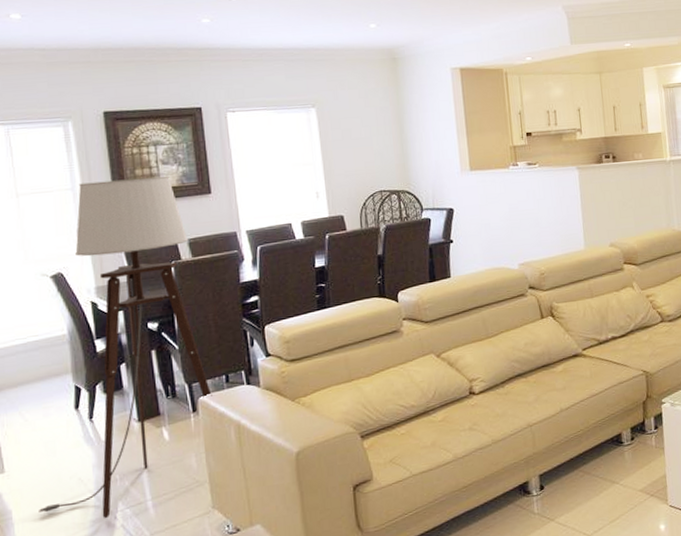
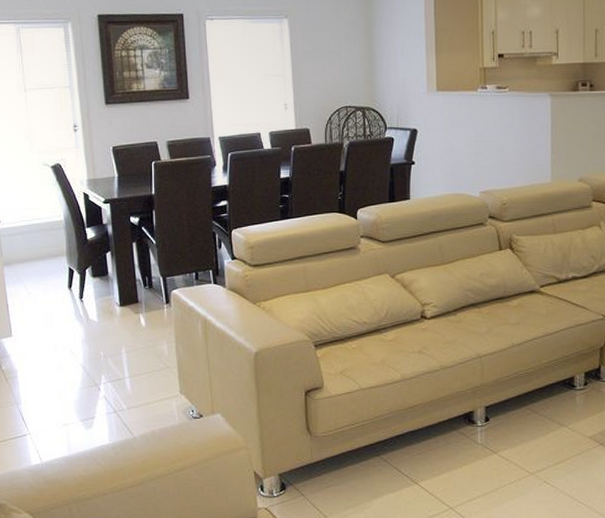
floor lamp: present [39,175,212,518] -> none [38,79,183,388]

